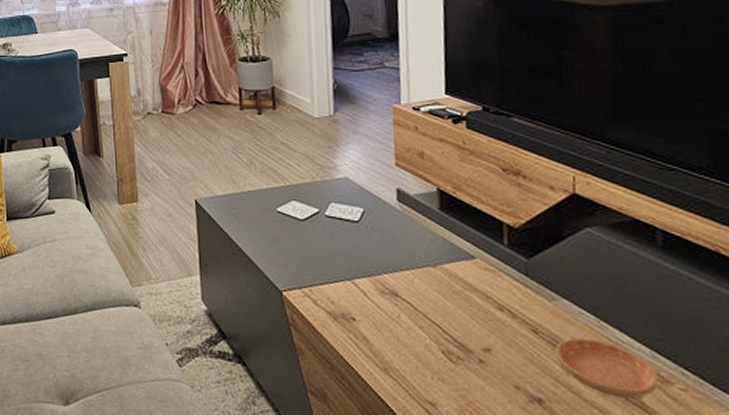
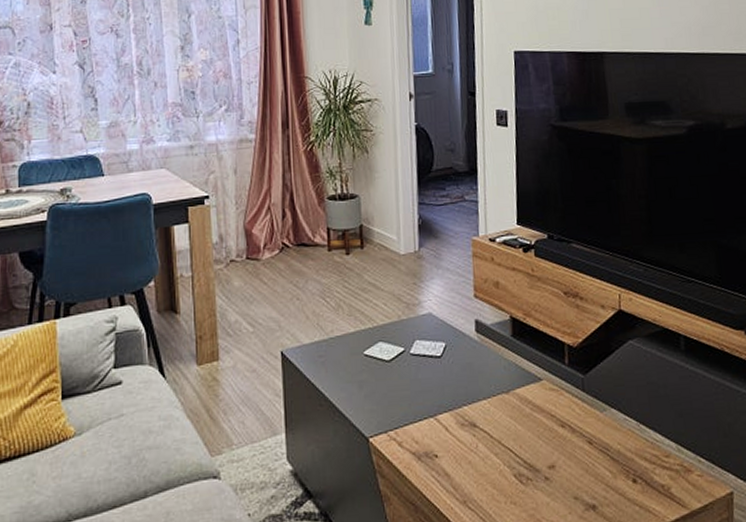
saucer: present [556,337,660,399] -> none [606,441,683,492]

